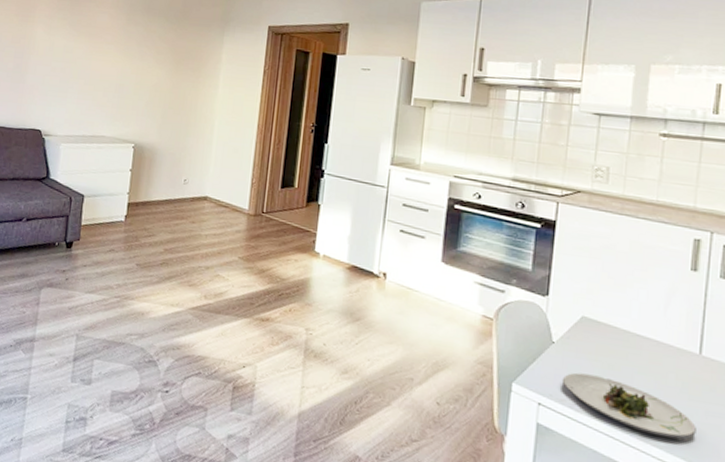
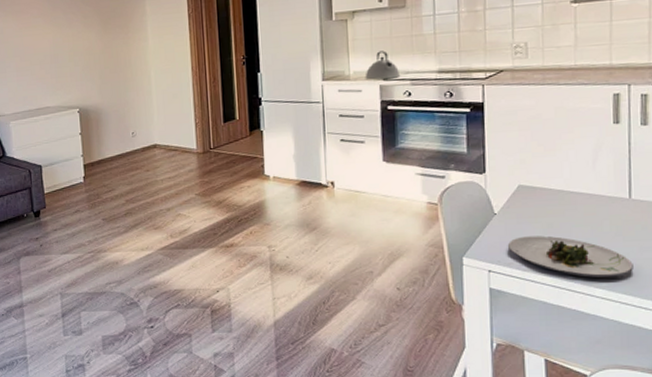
kettle: none [435,146,472,177] -> present [365,51,399,80]

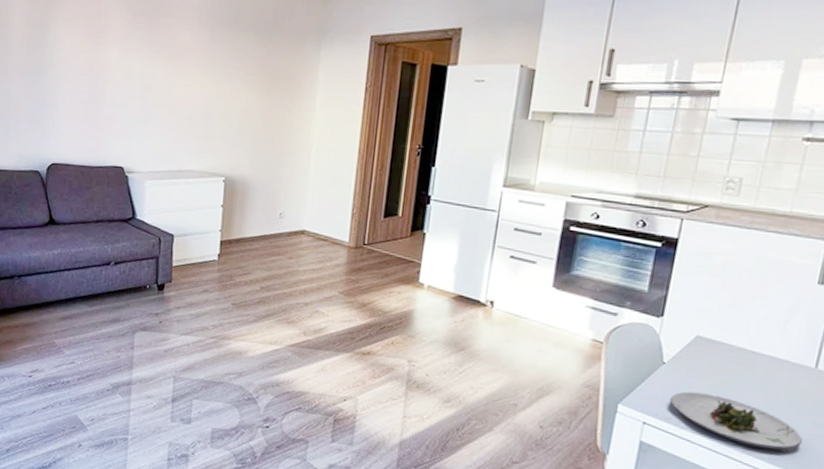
kettle: present [365,51,399,80] -> none [551,163,592,196]

